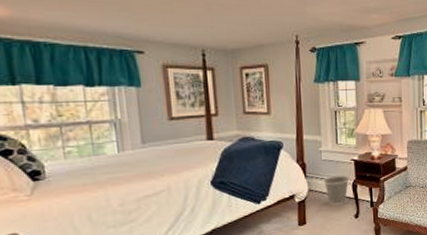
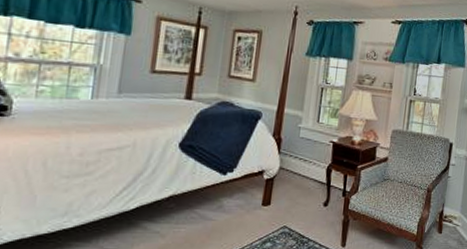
wastebasket: present [323,175,350,206] -> none [297,156,325,189]

